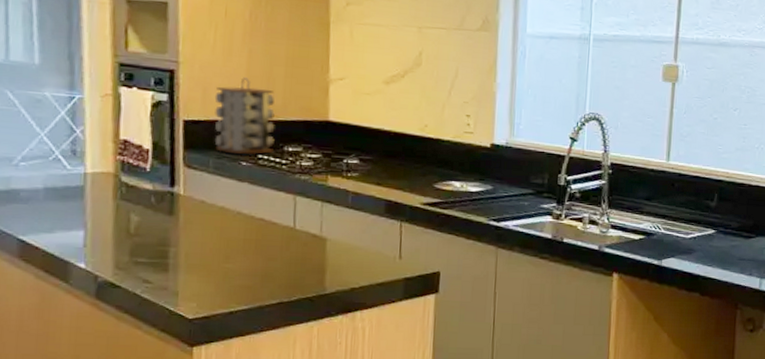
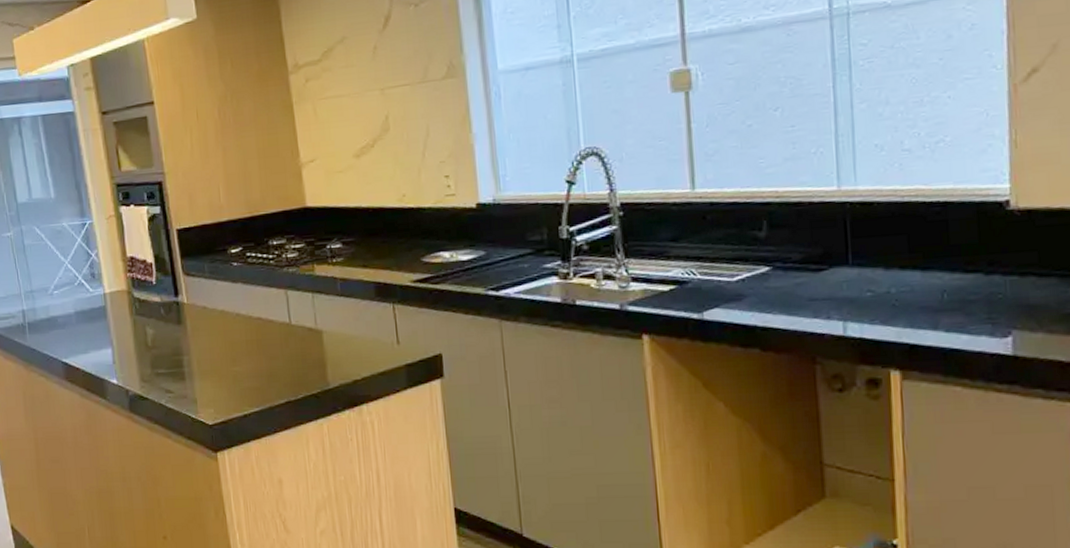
spice rack: present [214,77,275,155] -> none [199,176,260,257]

